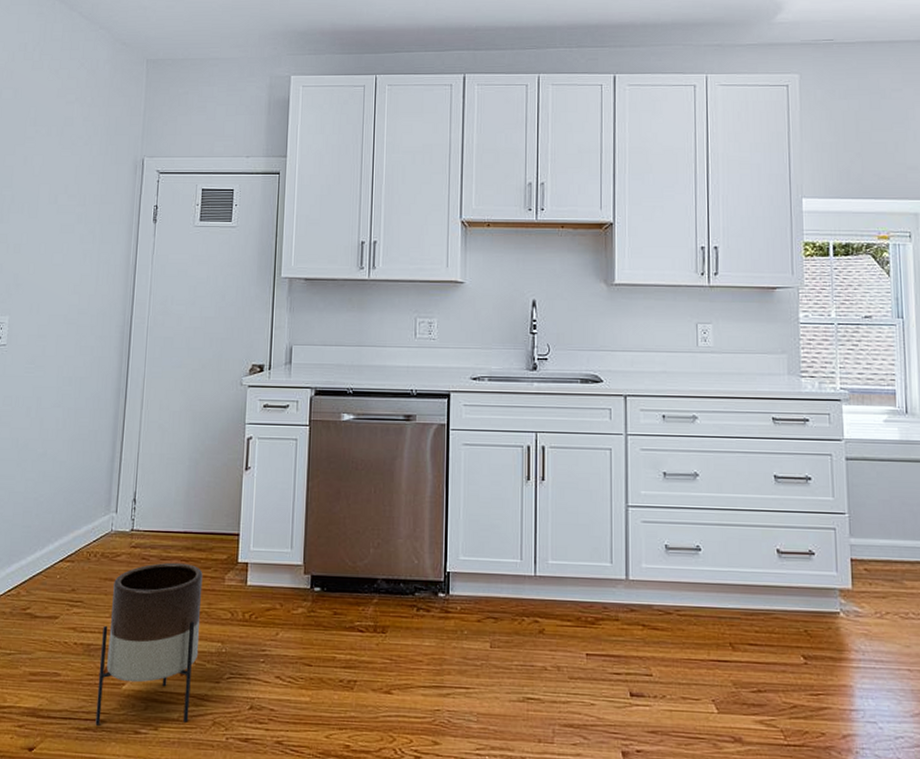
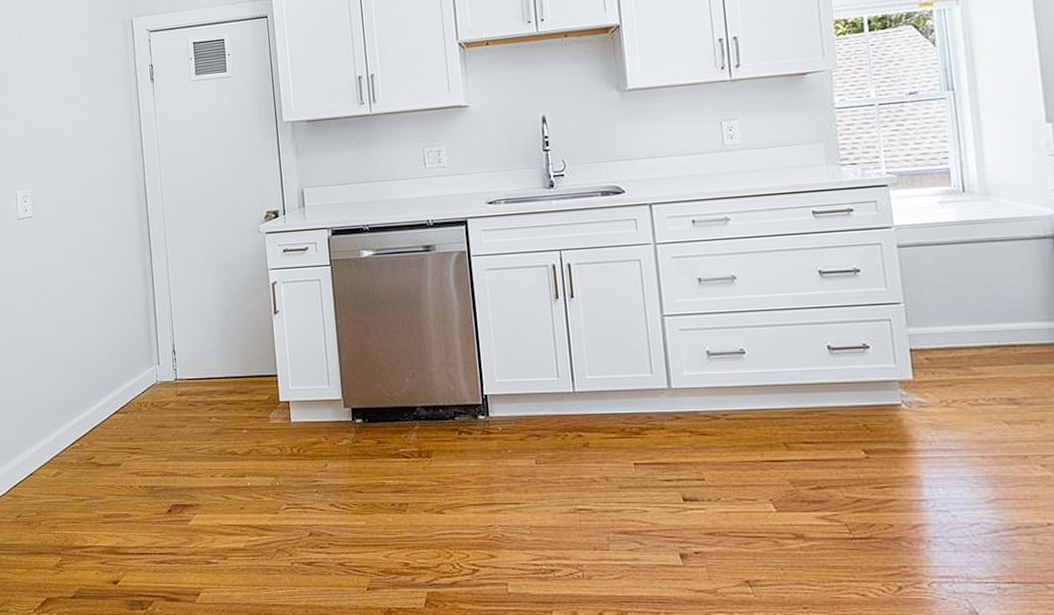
planter: present [95,562,203,725] -> none [163,406,255,558]

